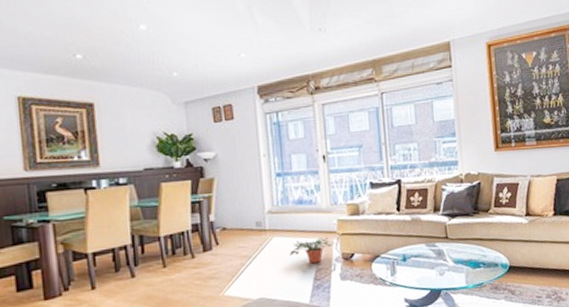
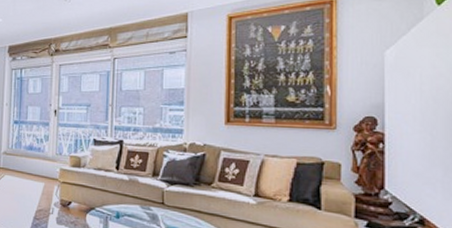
potted plant: present [290,237,336,264] -> none [17,181,57,204]

